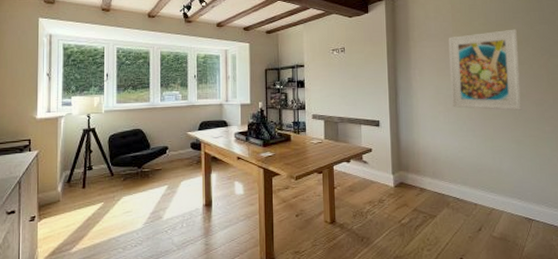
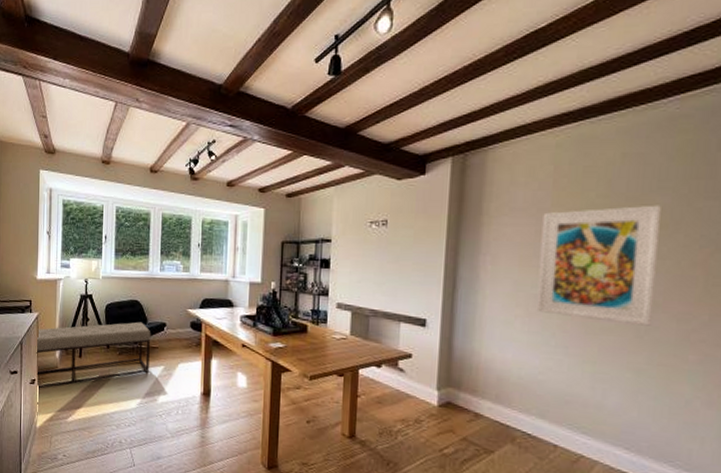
bench: none [36,148,154,225] -> present [36,321,151,389]

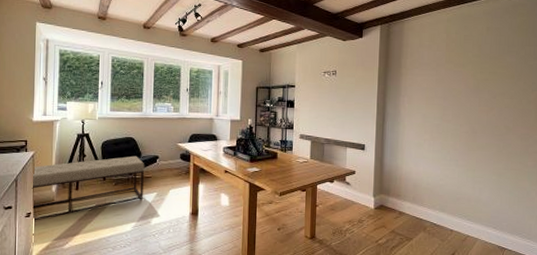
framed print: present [536,205,661,326] -> none [437,62,510,144]

